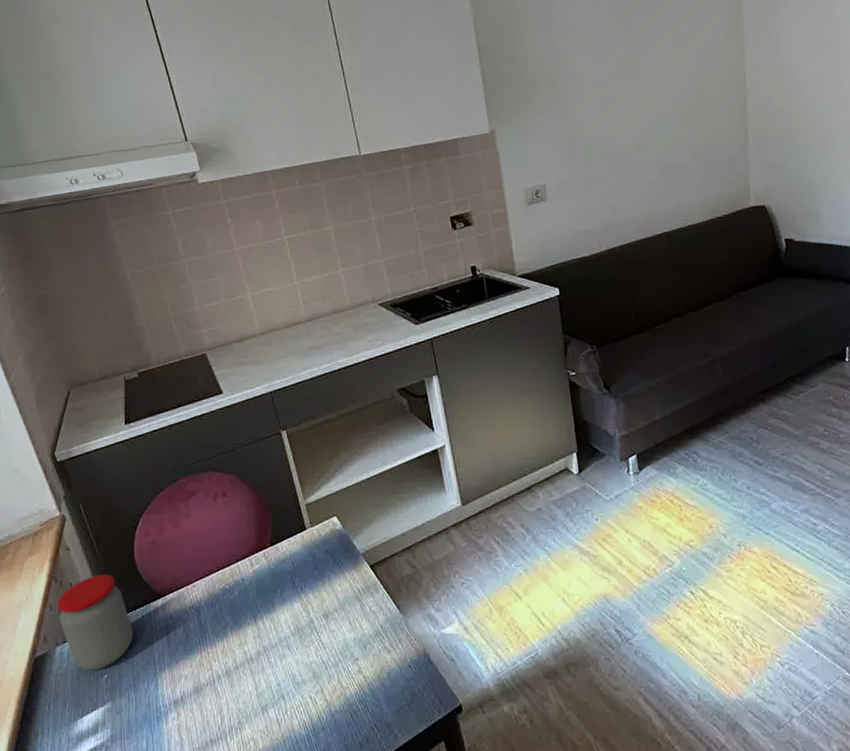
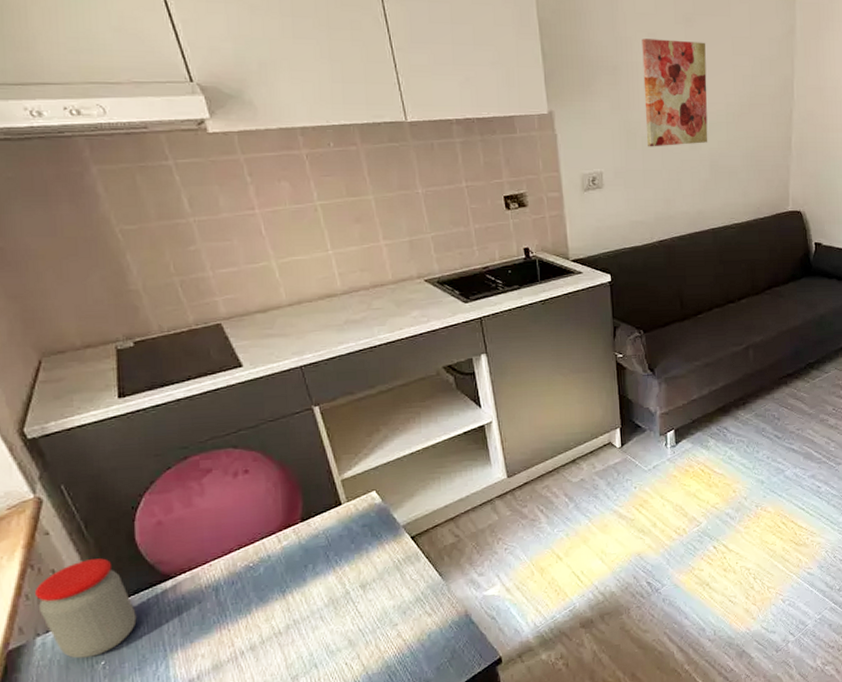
wall art: none [579,42,655,155] -> present [642,38,708,147]

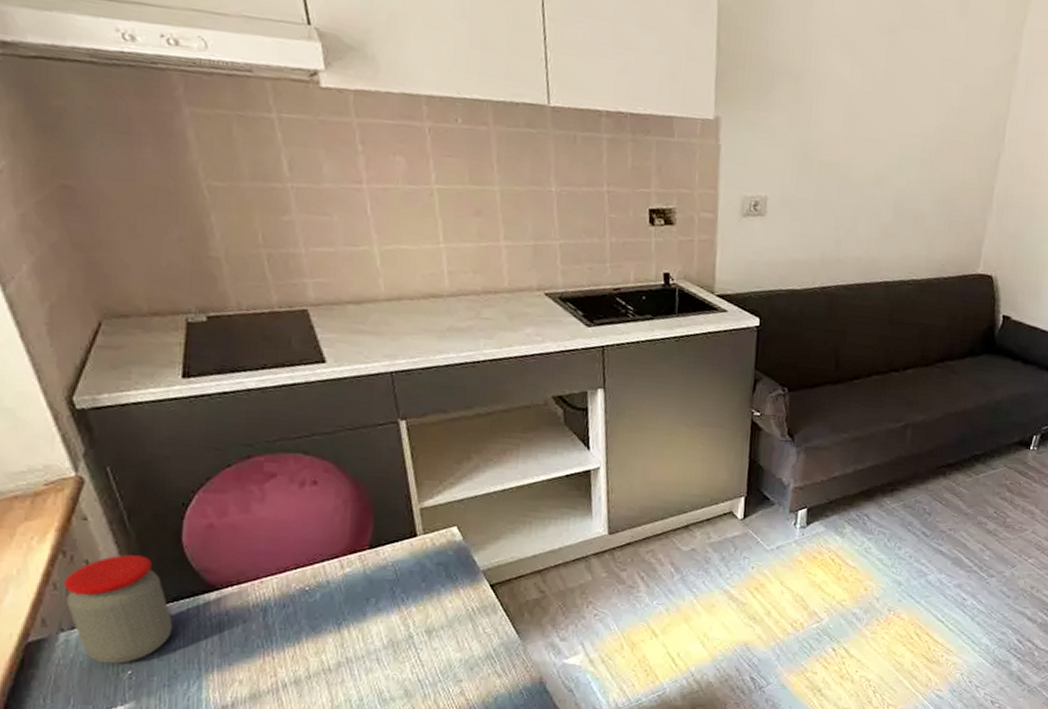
wall art: present [642,38,708,147] -> none [824,45,910,180]

